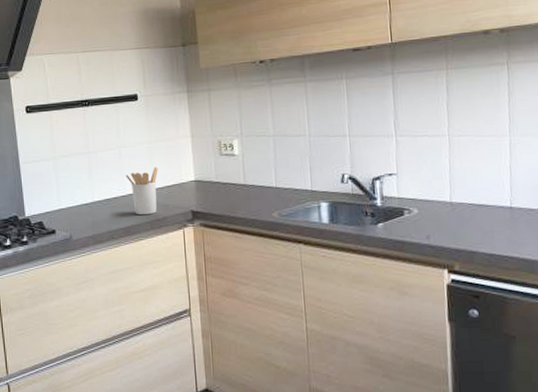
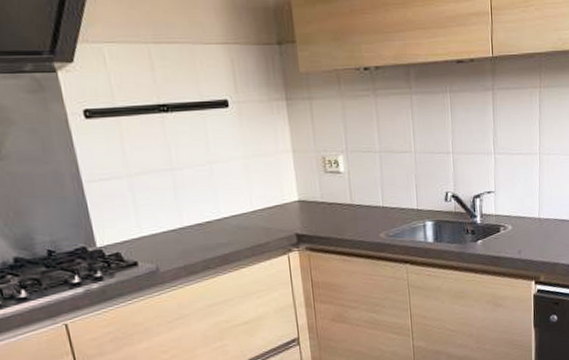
utensil holder: present [125,167,158,215] -> none [219,186,258,241]

